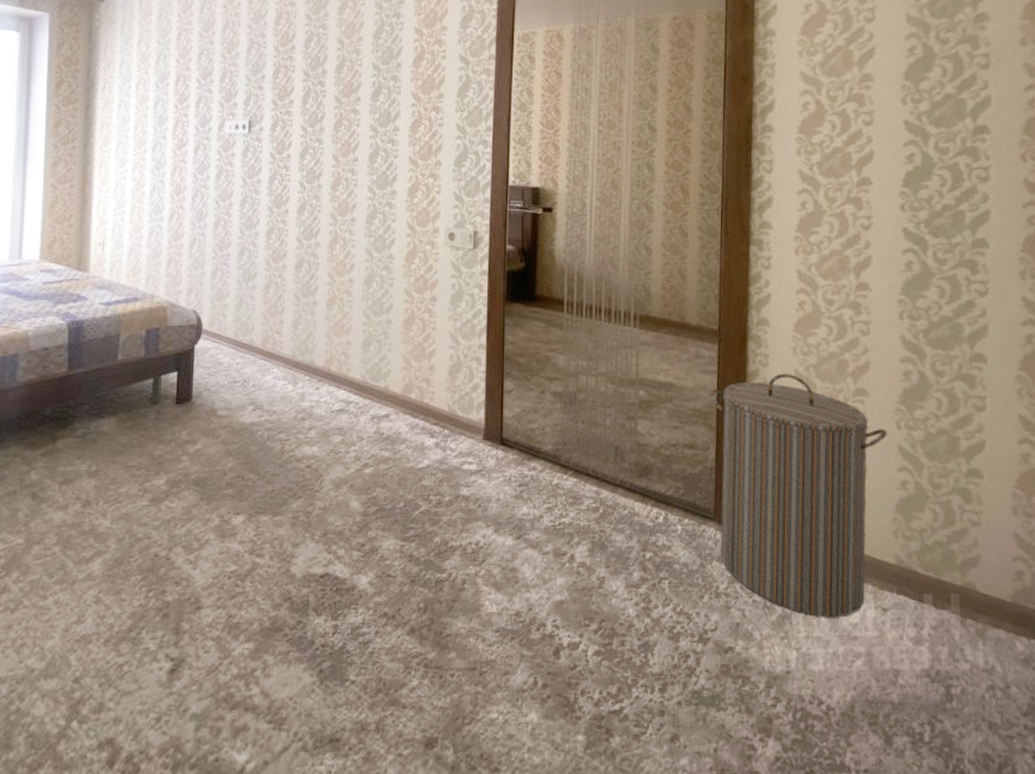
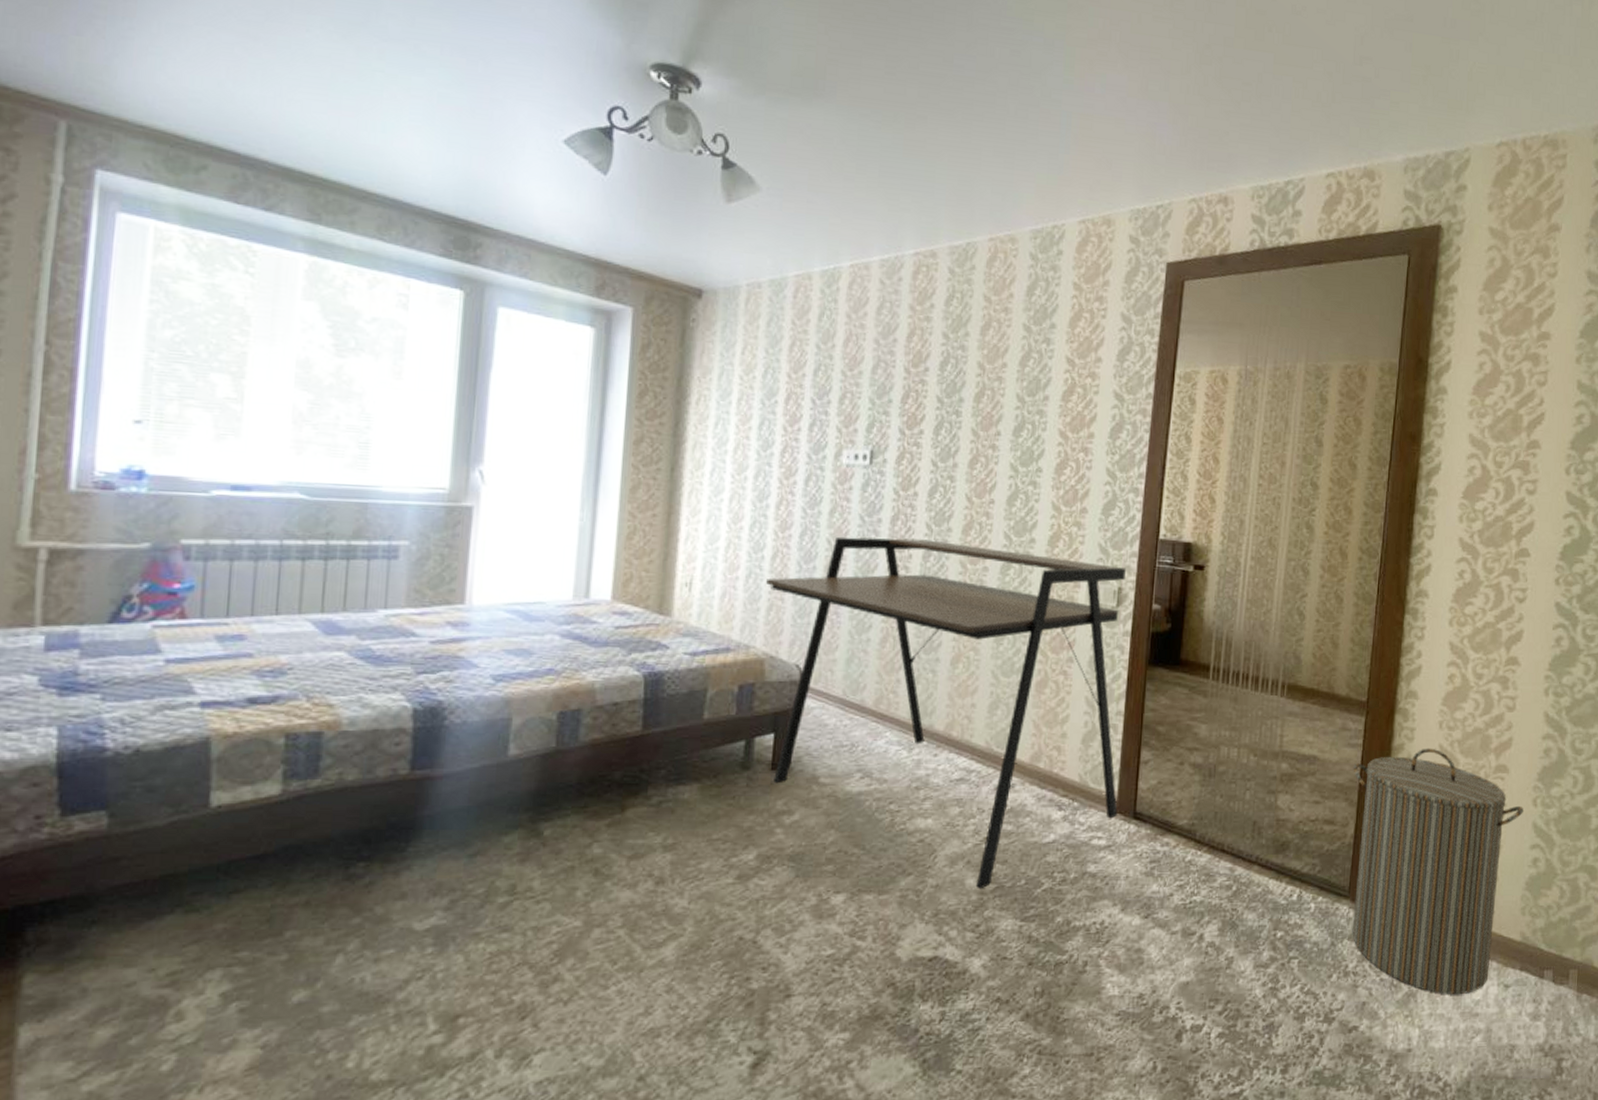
desk: none [164,196,486,511] -> present [765,536,1126,889]

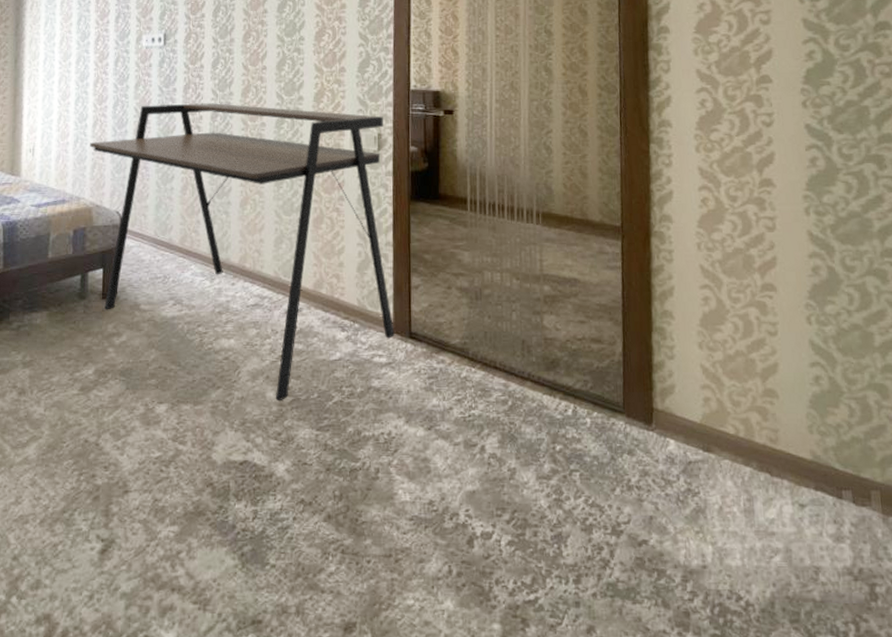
laundry hamper: present [1352,748,1524,995] -> none [614,268,799,513]

